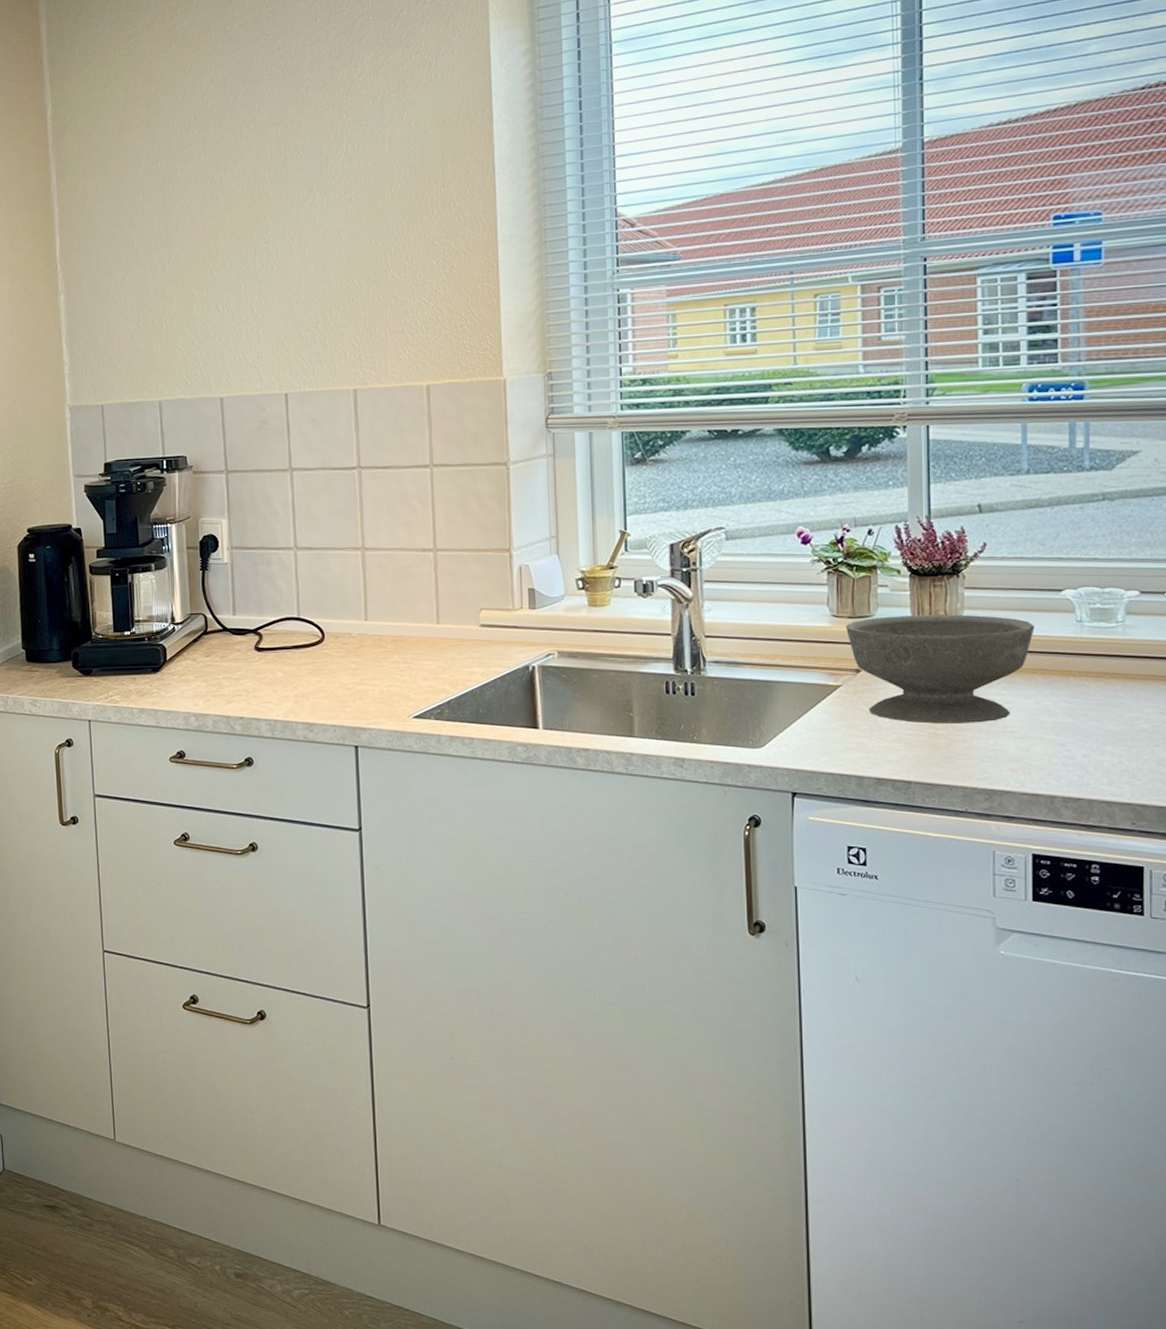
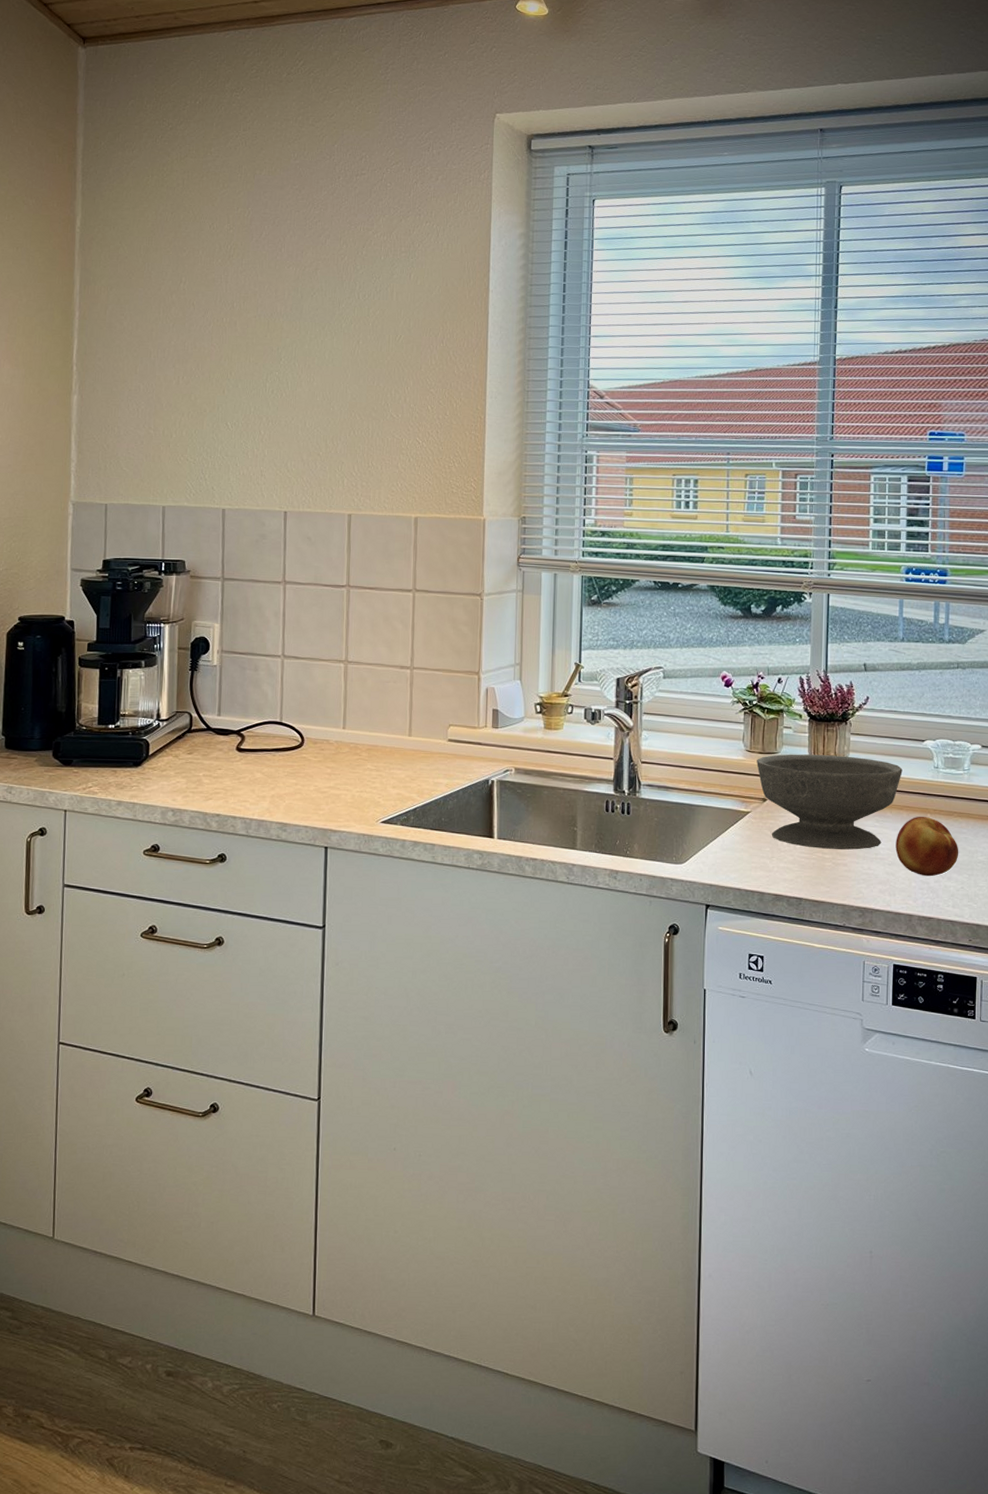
fruit: none [1029,679,1114,751] -> present [895,816,959,877]

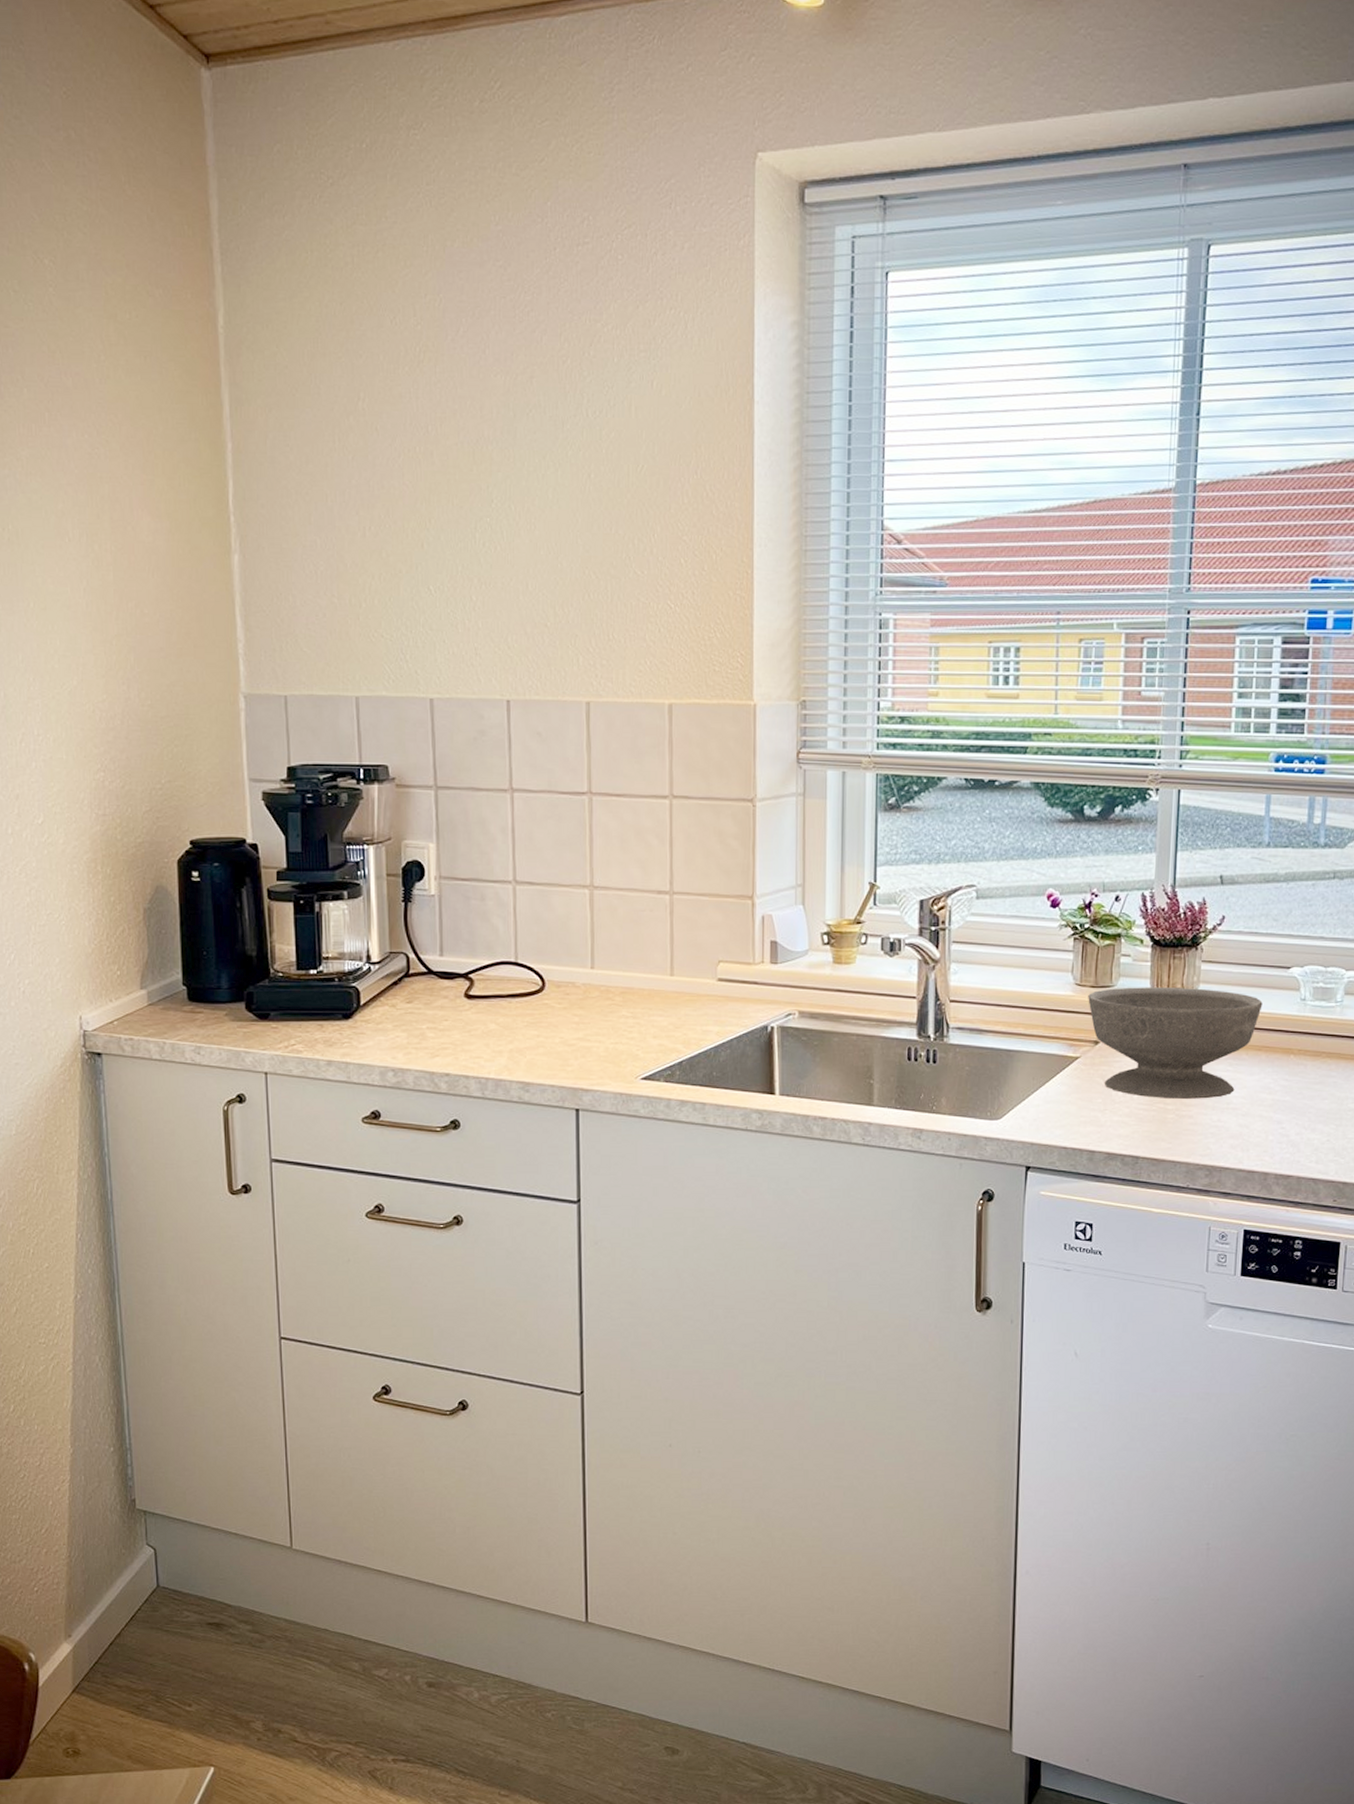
fruit: present [895,816,959,877] -> none [1251,1057,1326,1128]

